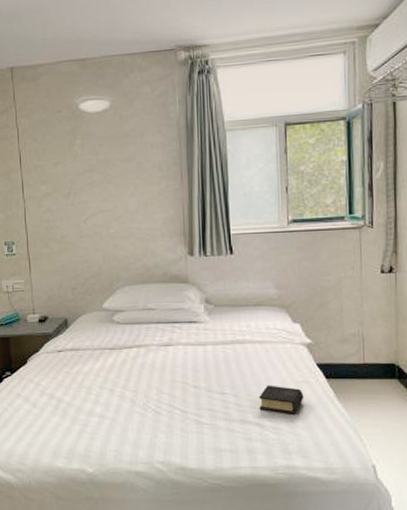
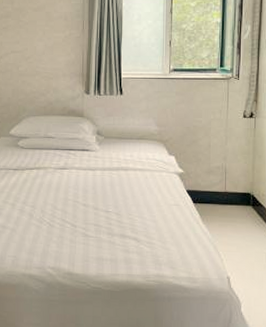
book: present [259,385,304,415] -> none [137,206,175,232]

